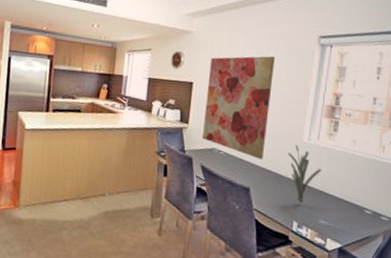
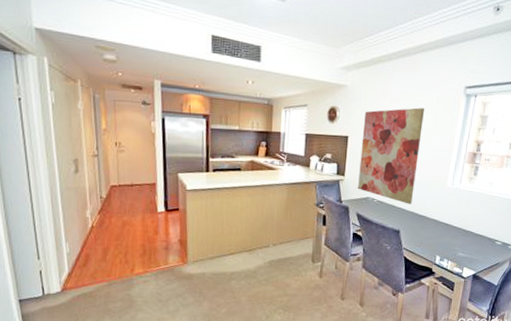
plant: present [288,144,323,204] -> none [434,189,463,241]

